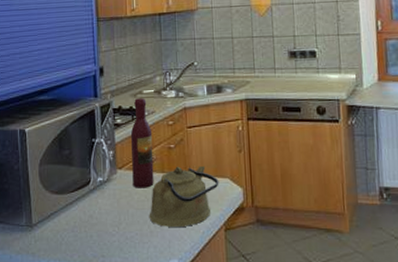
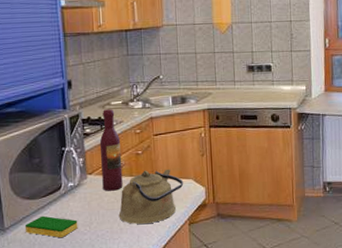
dish sponge: none [53,212,106,239] -> present [26,215,78,238]

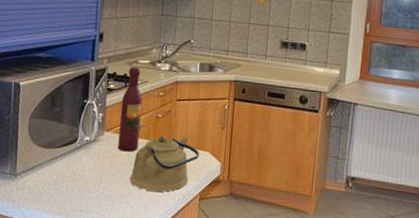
dish sponge: present [26,215,78,238] -> none [36,166,88,193]

